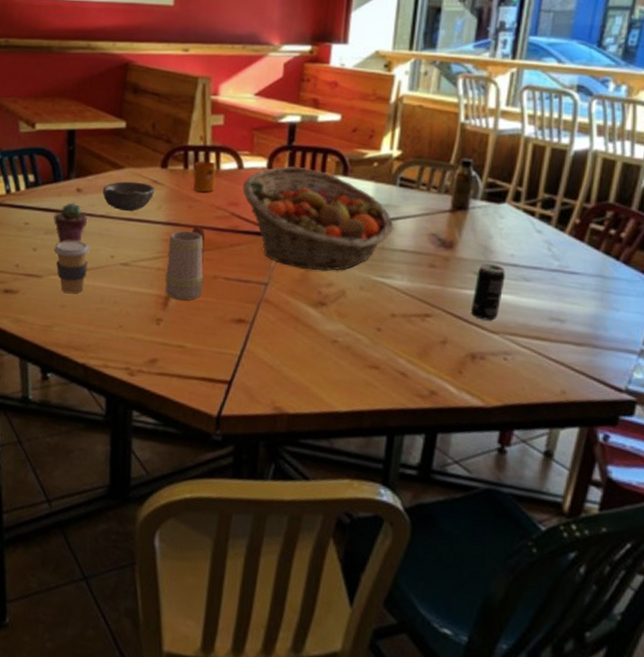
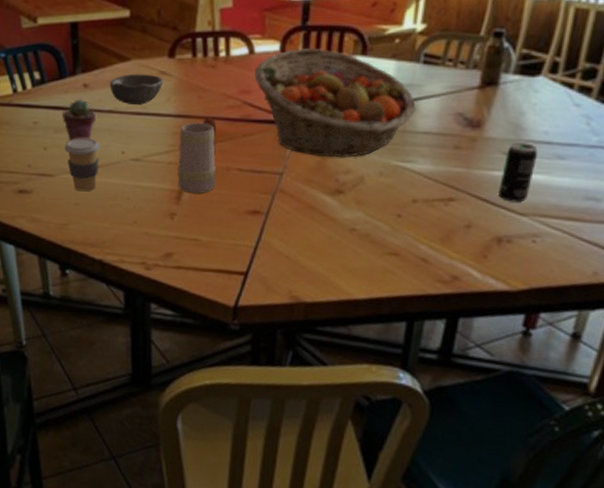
mug: present [193,161,217,193] -> none [202,47,227,82]

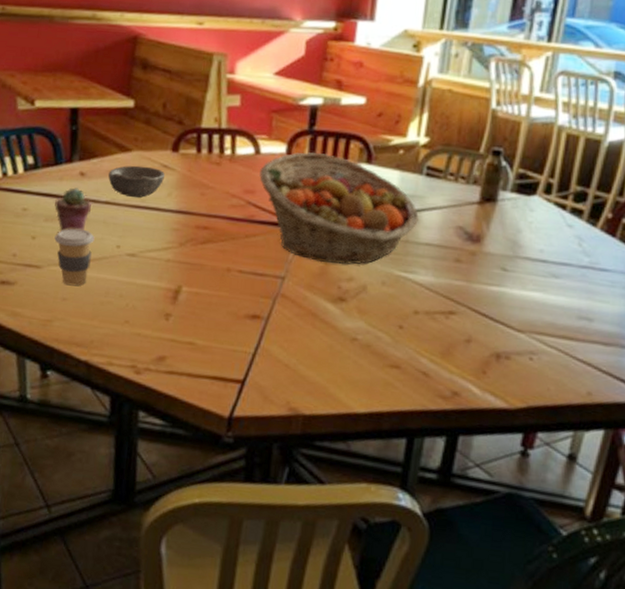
mug: present [177,118,217,194] -> none [175,215,218,295]
beverage can: present [498,142,538,203] -> none [497,259,534,319]

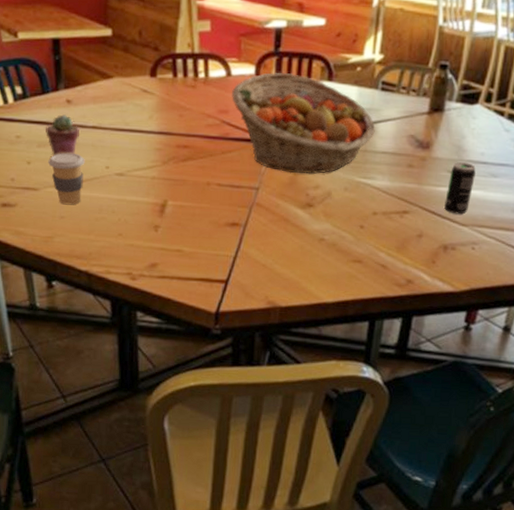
bowl: present [108,165,165,198] -> none [93,91,145,121]
beverage can: none [497,259,534,319] -> present [444,162,476,215]

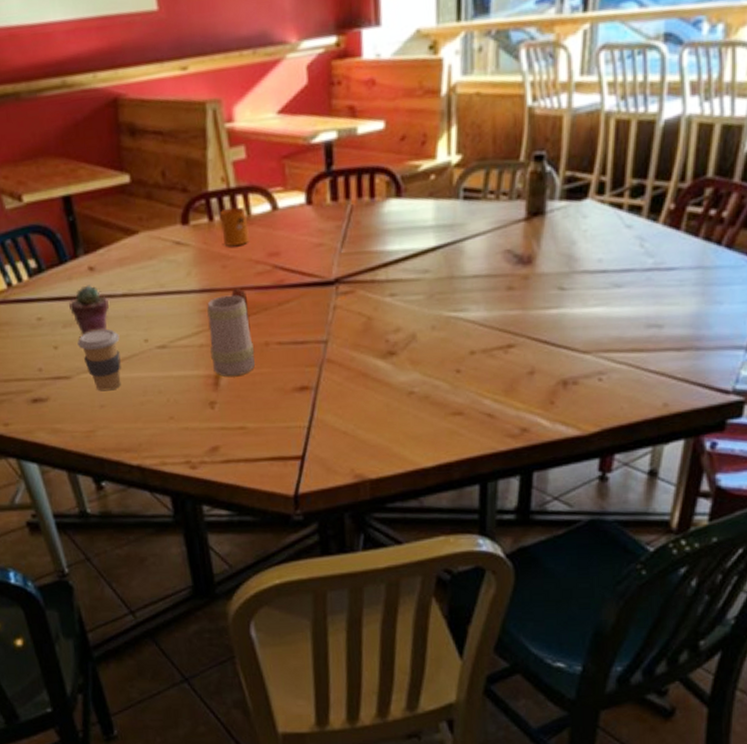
mug: none [160,135,198,208] -> present [207,288,255,377]
mug: none [182,69,206,101] -> present [219,207,250,247]
fruit basket: present [232,73,375,175] -> none [281,195,462,318]
beverage can: present [444,162,476,215] -> none [558,274,594,341]

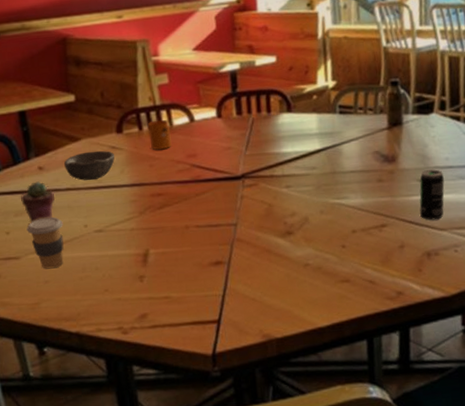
bowl: none [119,246,179,284] -> present [64,150,115,181]
mug: present [207,288,255,377] -> none [137,183,177,255]
beverage can: none [558,274,594,341] -> present [419,169,445,221]

